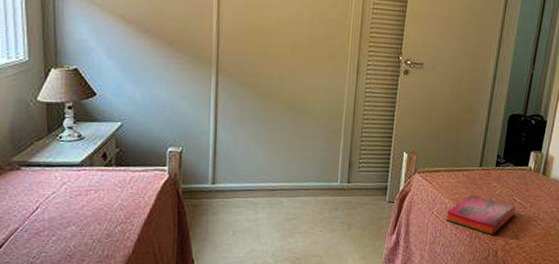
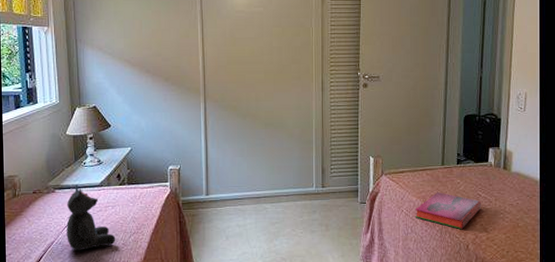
teddy bear: none [35,162,98,241] -> present [66,184,116,251]

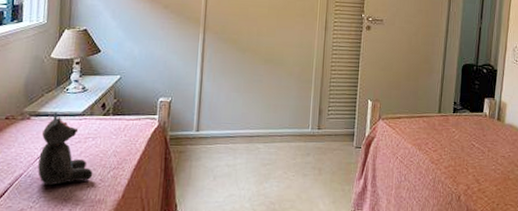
hardback book: present [415,192,482,230] -> none [409,140,475,180]

